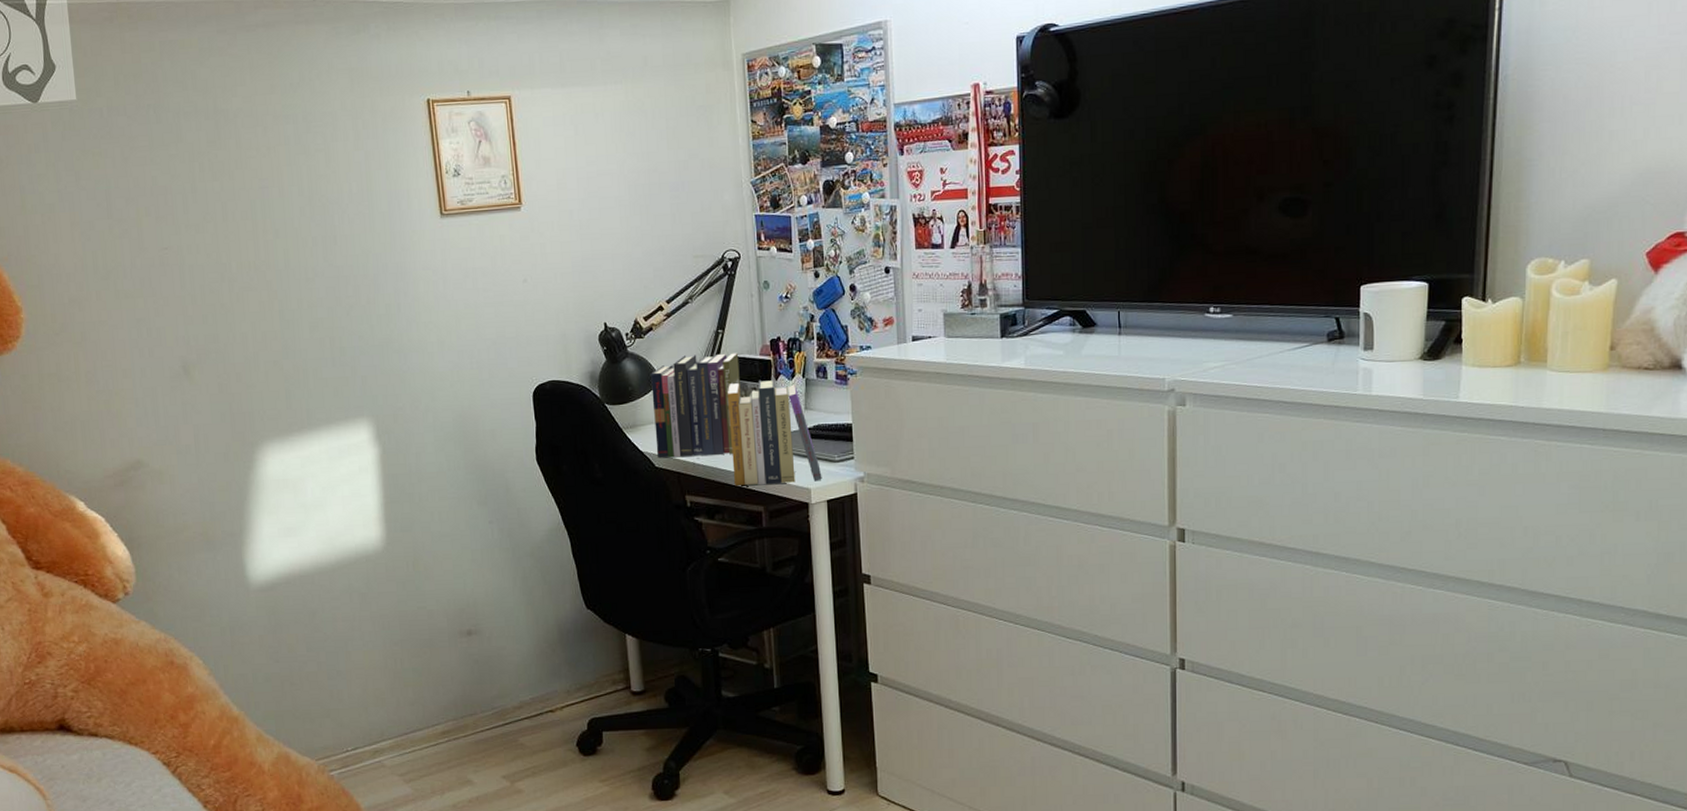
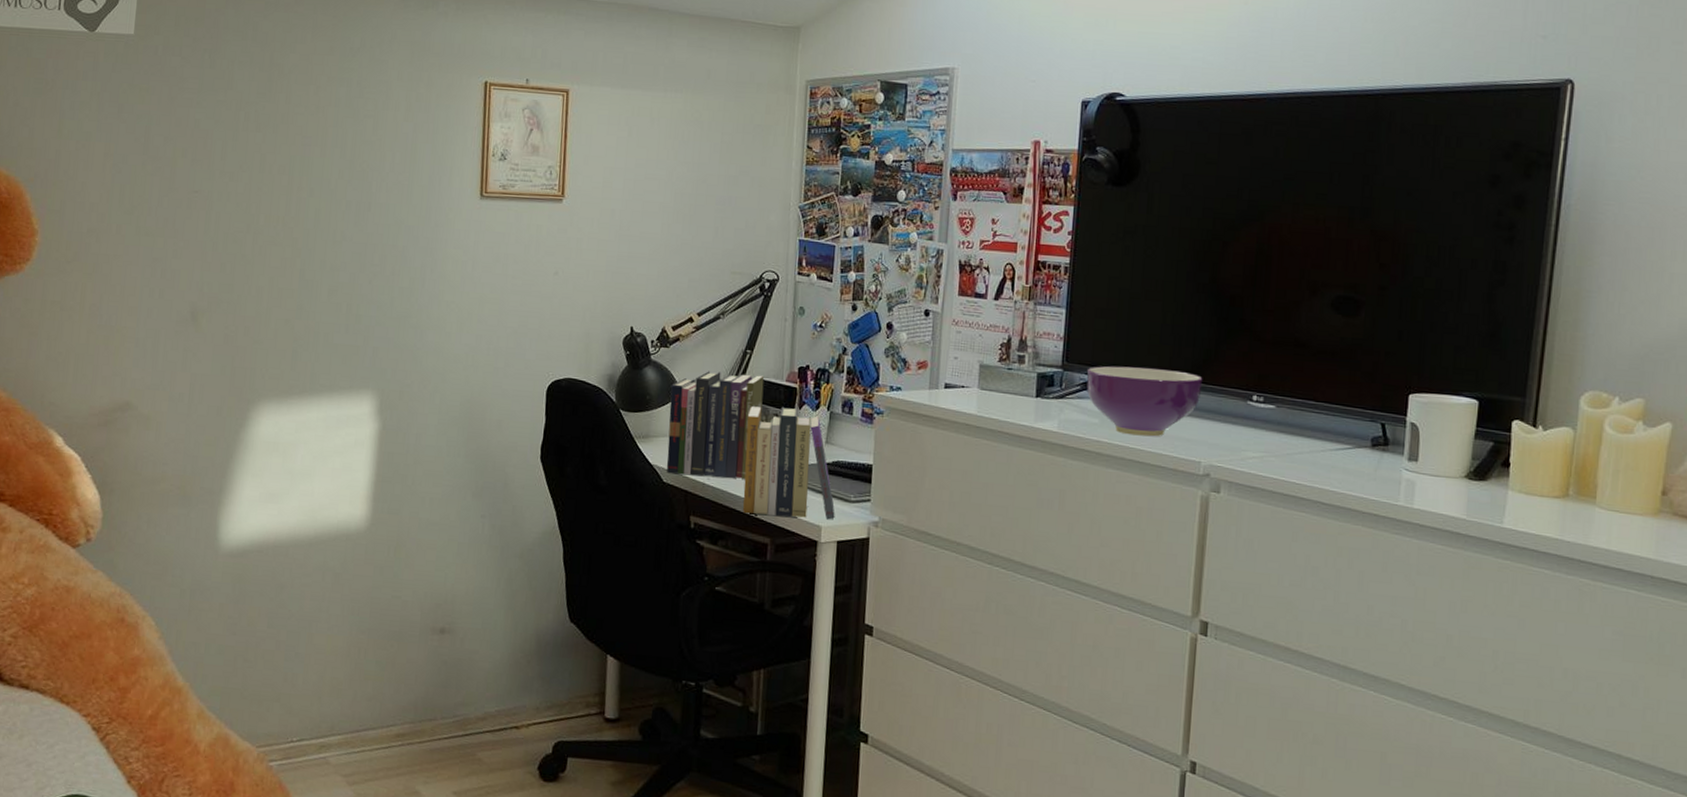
bowl: none [1047,293,1160,362] -> present [1086,365,1203,437]

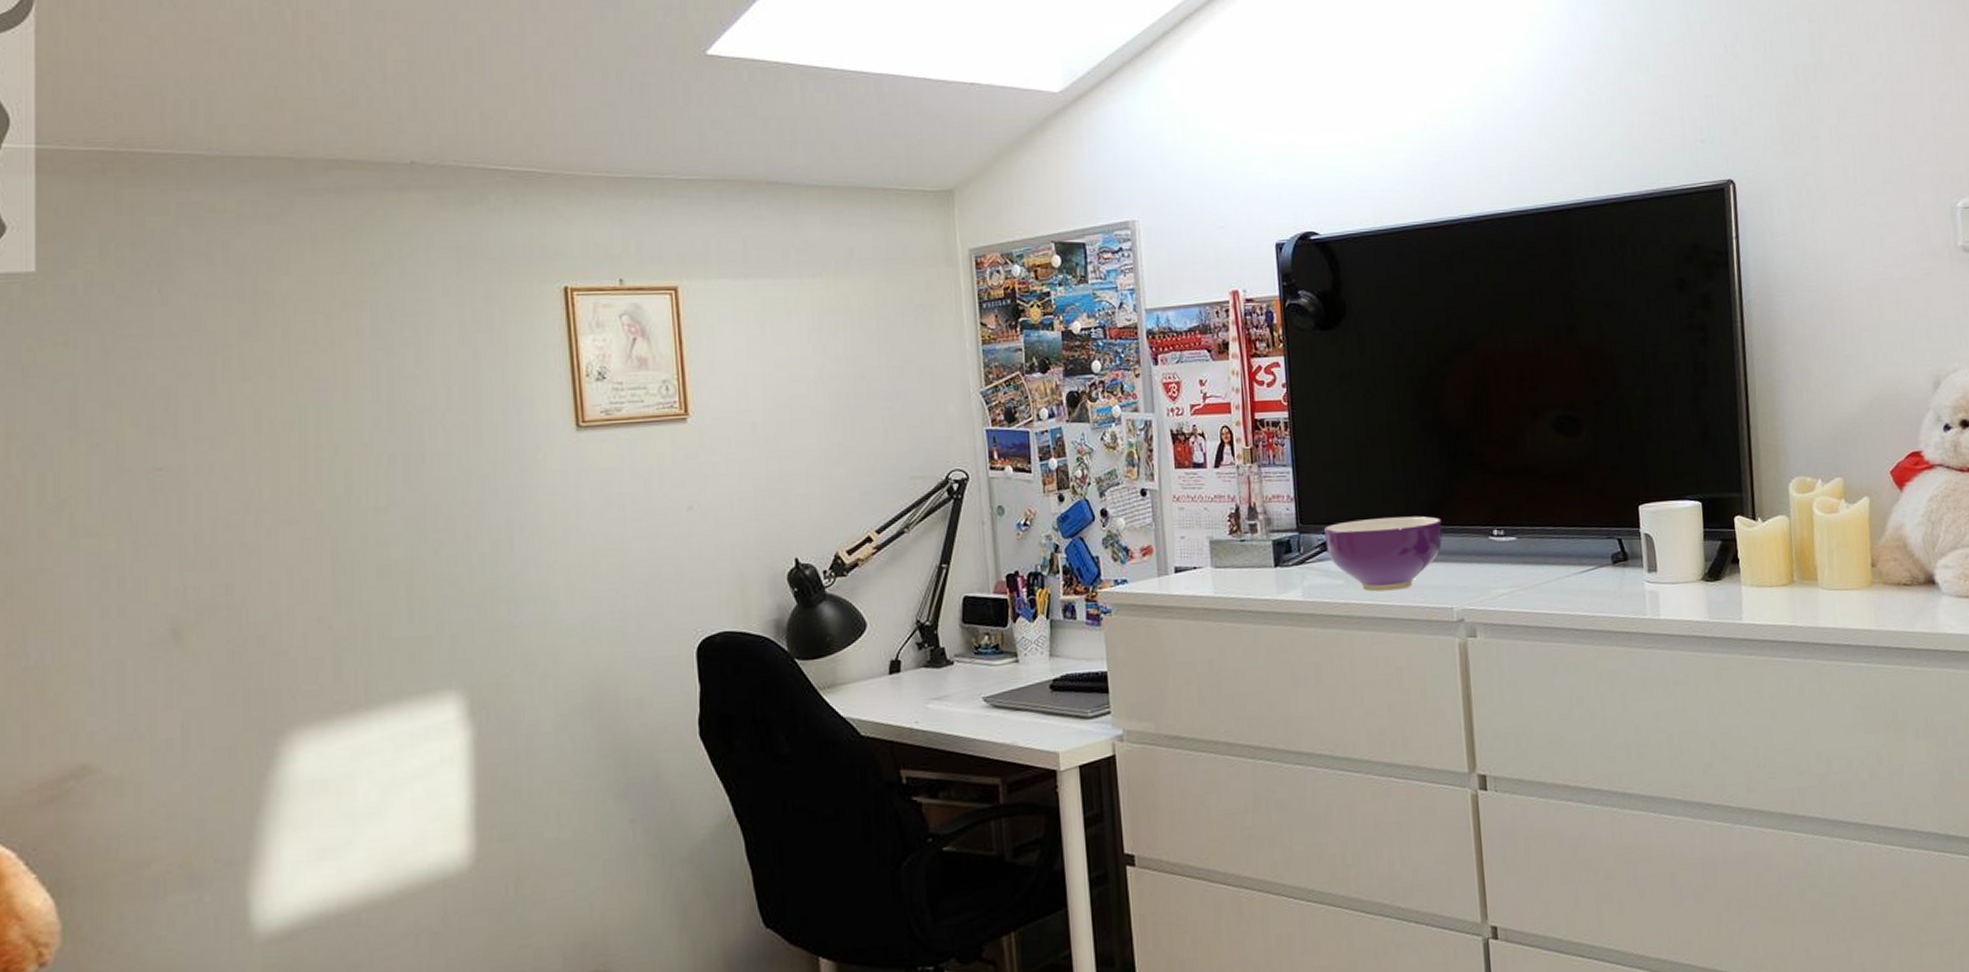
books: present [667,371,765,479] -> none [855,591,970,724]
books: present [743,406,835,520] -> none [953,621,1073,755]

